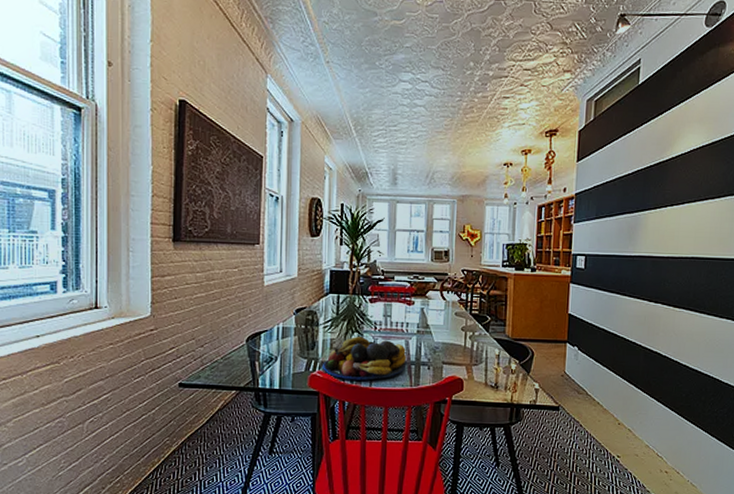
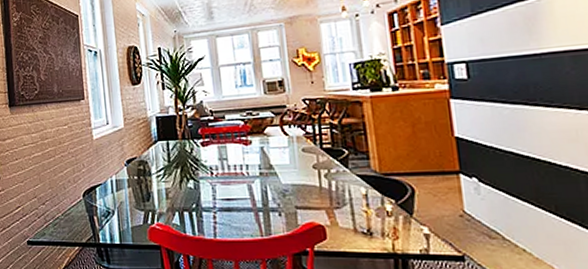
fruit bowl: present [323,336,407,381] -> none [161,184,253,232]

